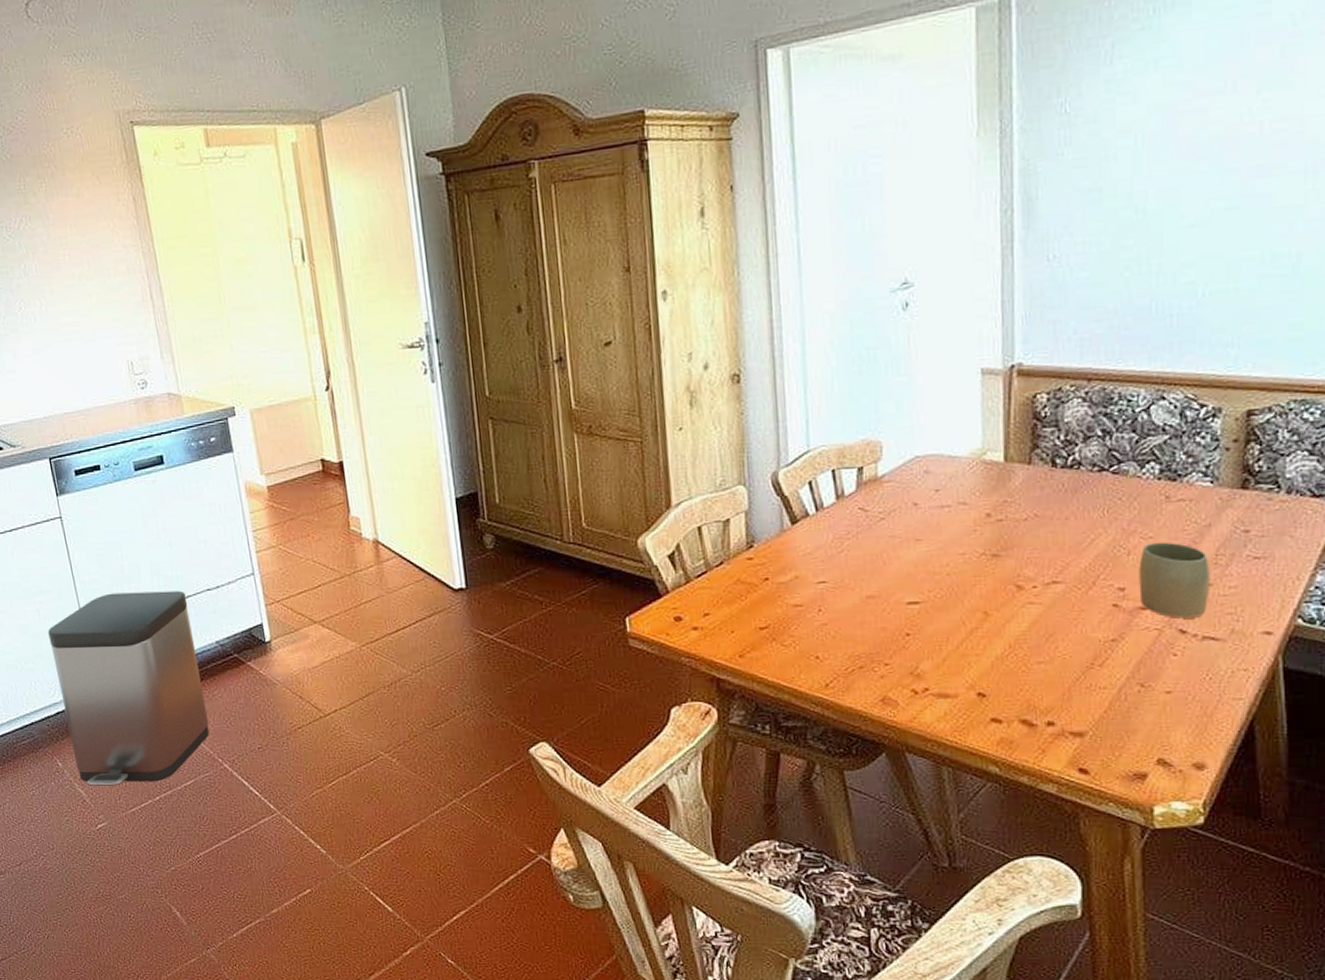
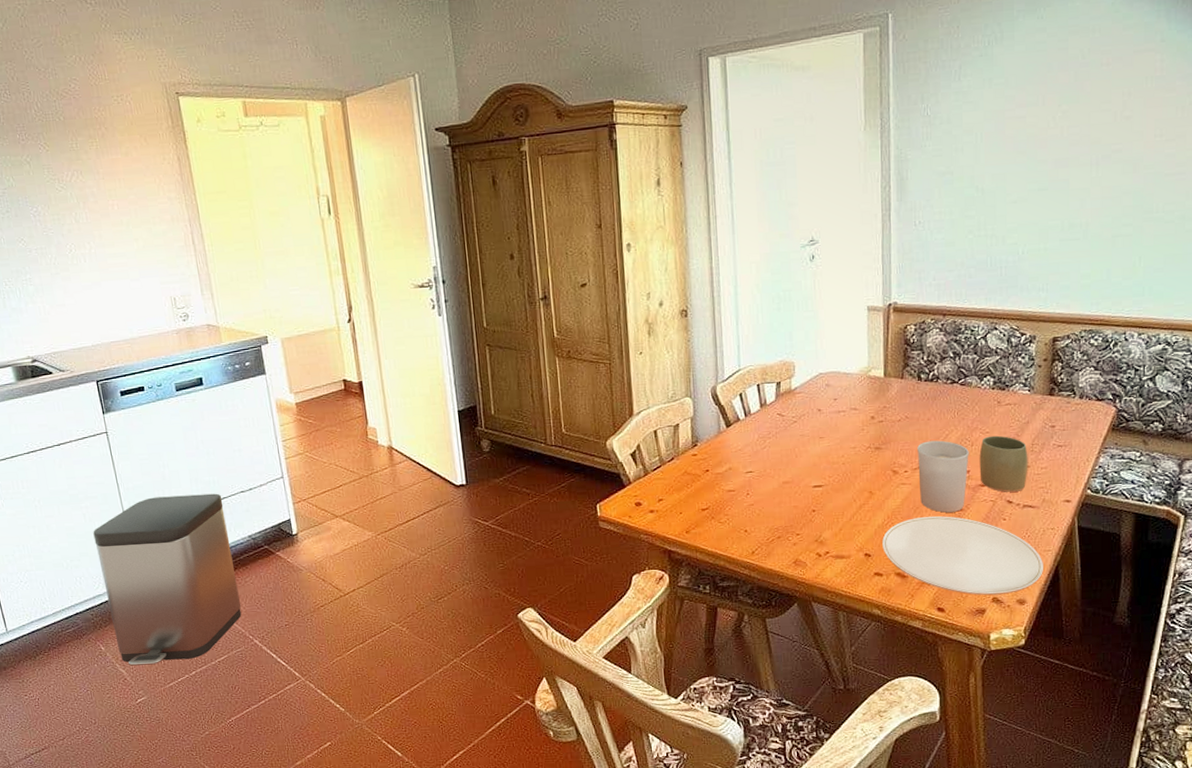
plate: none [1001,646,1232,756] -> present [882,515,1043,596]
candle holder: none [1051,547,1124,643] -> present [917,440,969,513]

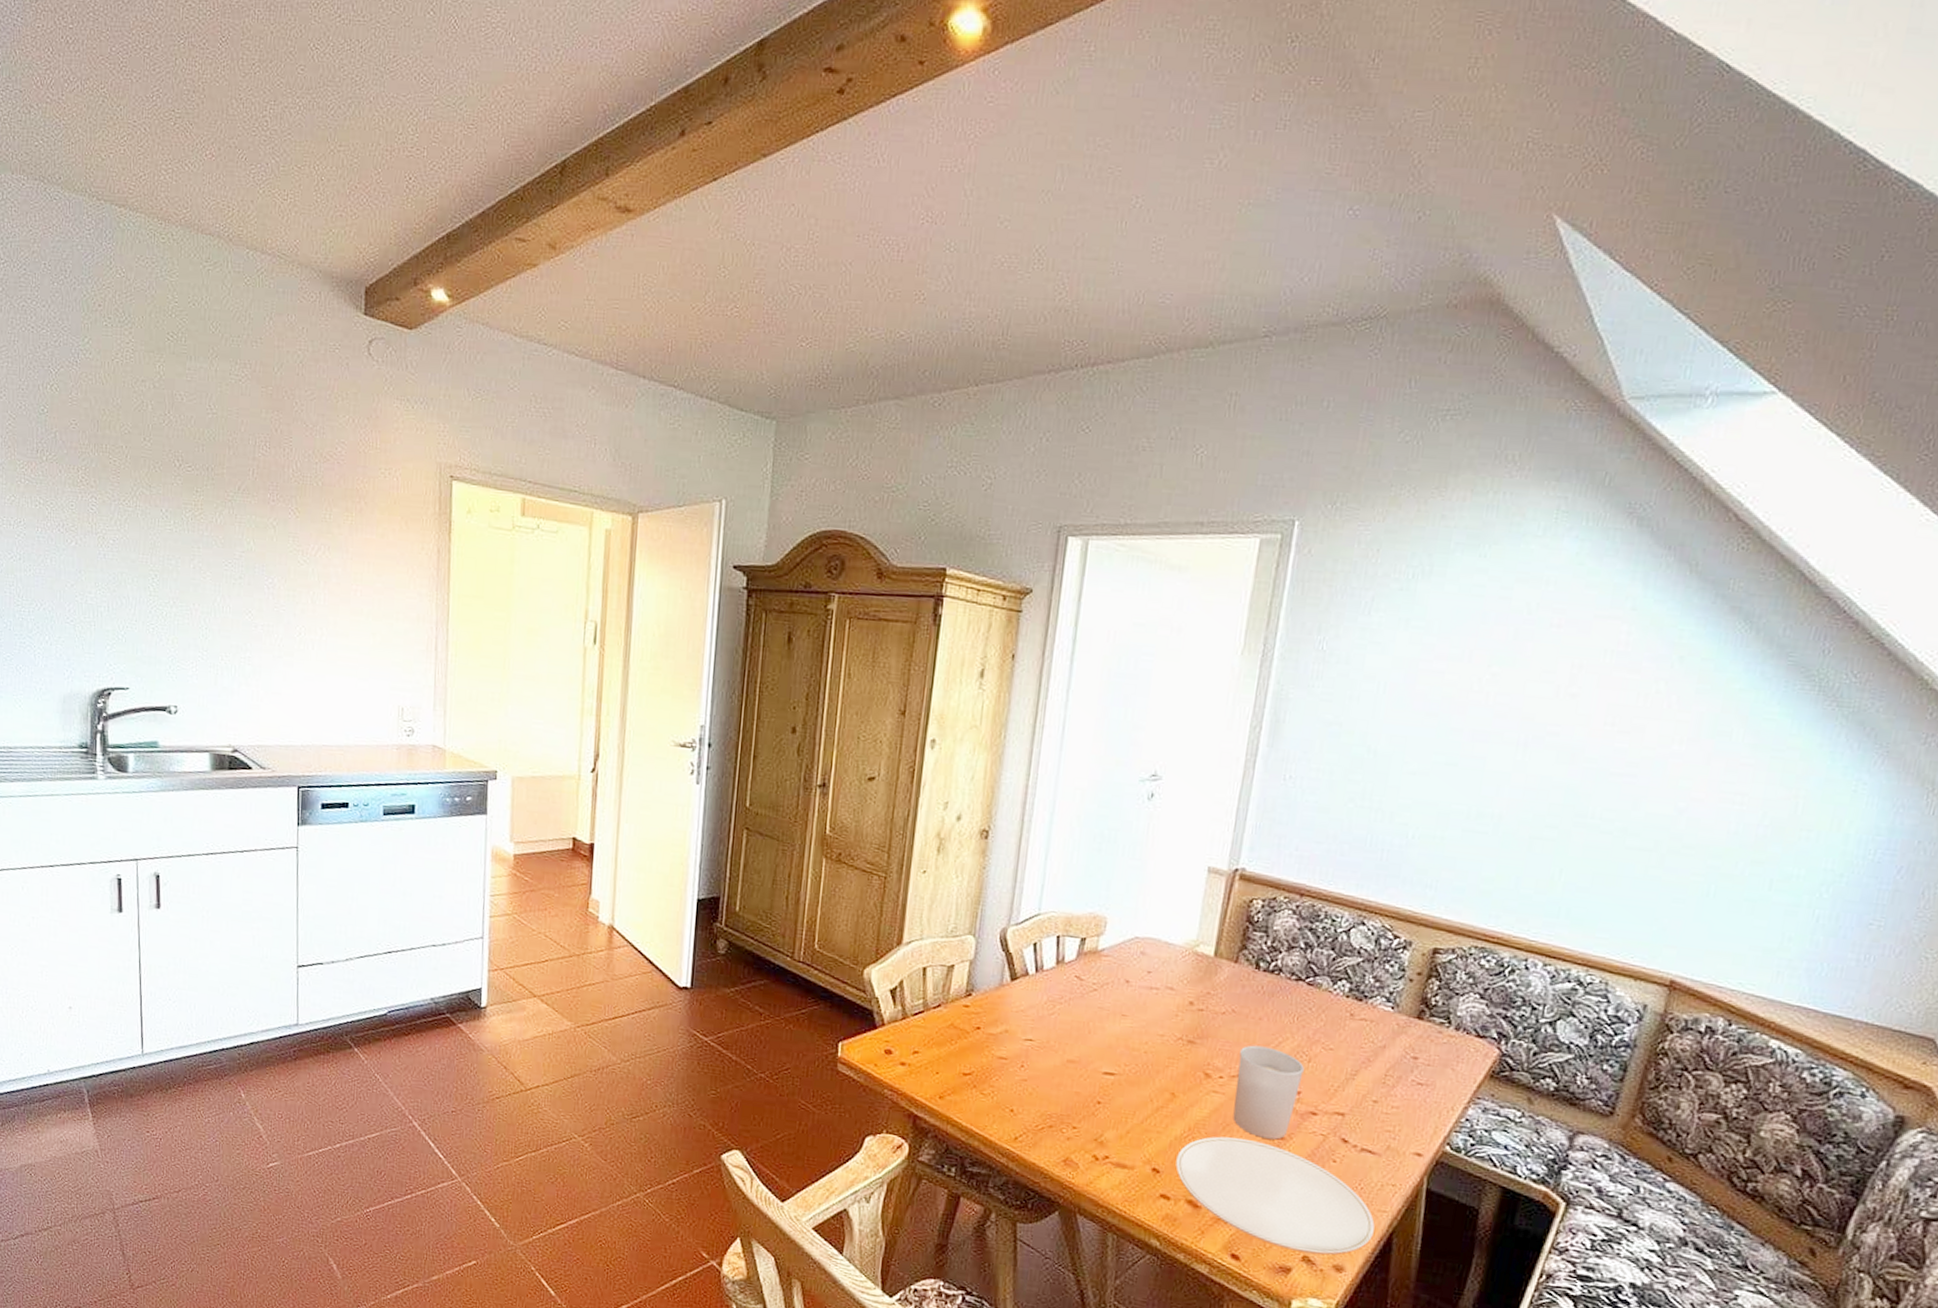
pedal bin: present [93,493,242,666] -> none [259,932,410,1129]
mug: present [979,435,1028,492] -> none [1312,1054,1379,1130]

